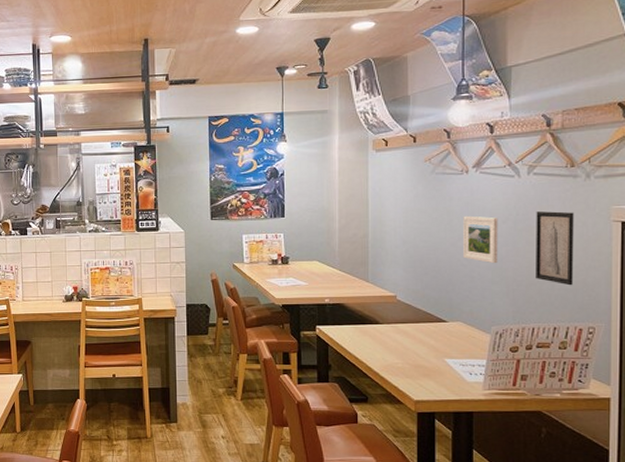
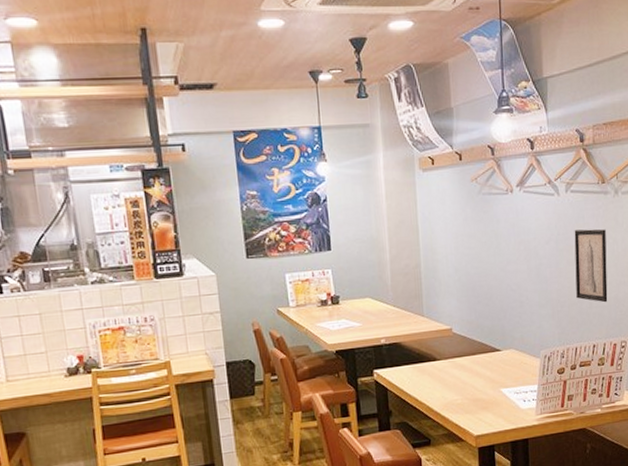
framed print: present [463,215,498,264] -> none [510,237,544,287]

